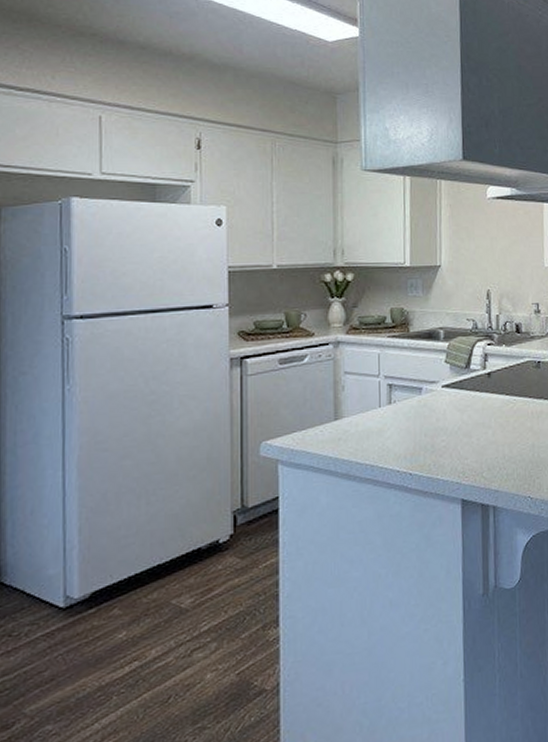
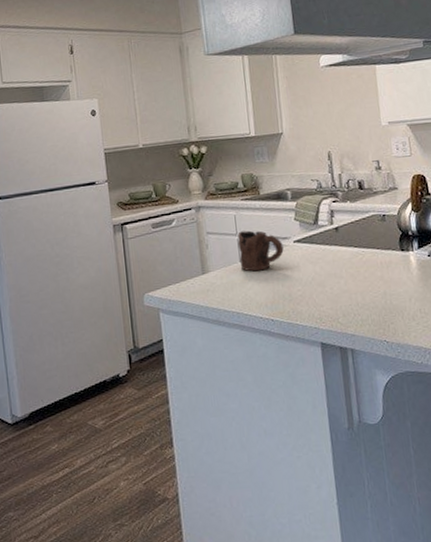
mug: none [379,372,430,419] -> present [237,230,284,272]

